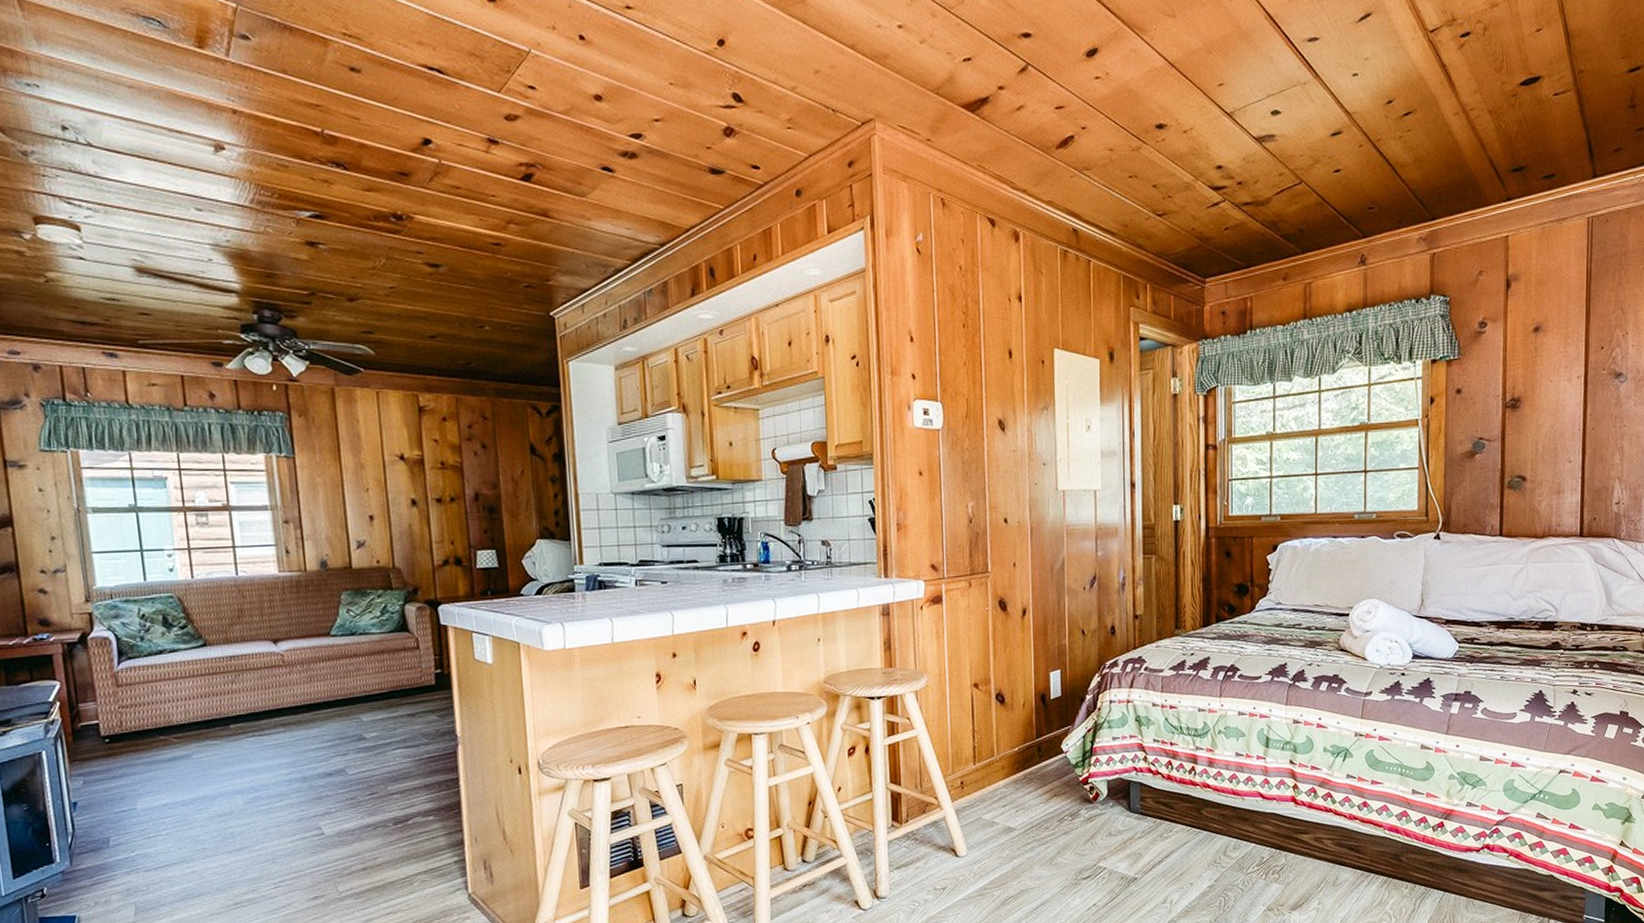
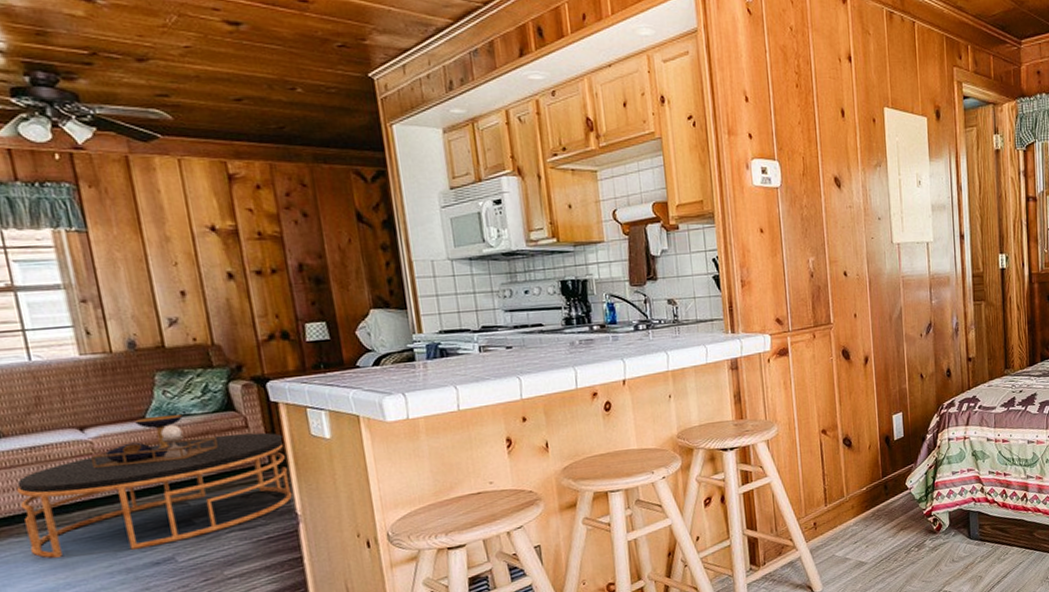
coffee table: none [216,633,454,762] -> present [16,415,293,558]

